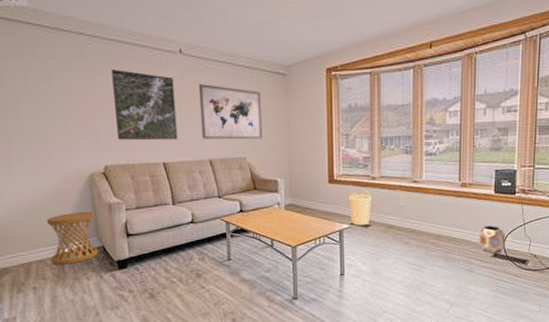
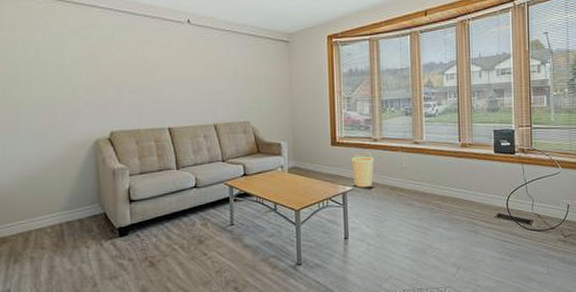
side table: present [46,212,98,265] -> none [49,178,99,233]
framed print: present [111,70,178,141] -> none [122,39,184,106]
wall art: present [198,84,263,140] -> none [205,52,267,105]
planter: present [478,226,505,254] -> none [481,185,508,214]

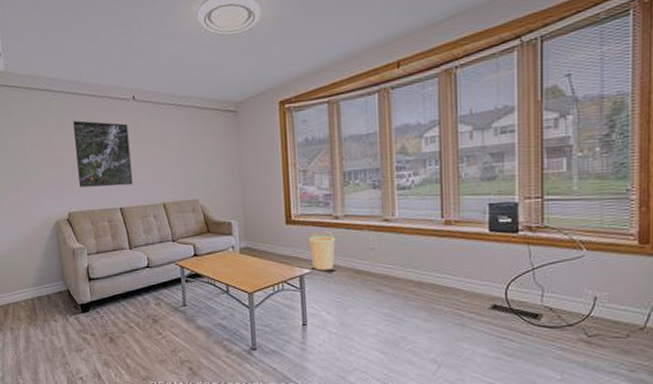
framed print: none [122,39,184,106] -> present [73,120,133,188]

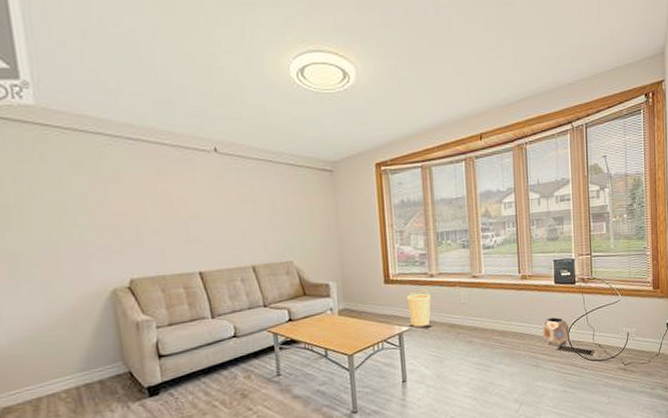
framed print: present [73,120,133,188] -> none [136,172,216,250]
planter: none [470,271,507,305] -> present [542,317,569,347]

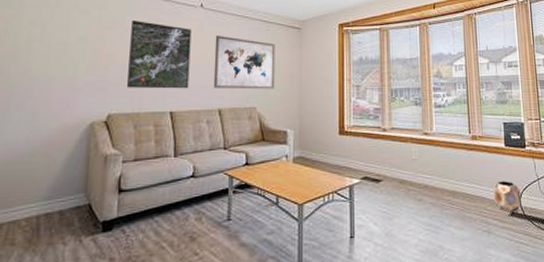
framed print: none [136,172,216,250] -> present [127,21,192,89]
wall art: none [236,184,311,244] -> present [213,36,275,90]
basket: present [406,288,431,327] -> none [359,142,383,181]

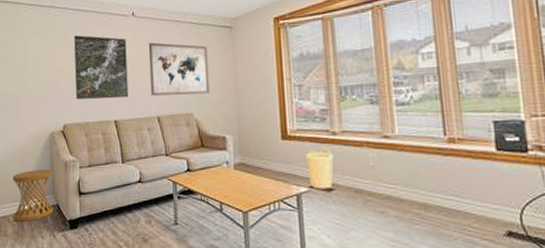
side table: none [26,165,86,227] -> present [12,170,53,222]
basket: none [359,142,383,181] -> present [305,147,334,190]
planter: present [493,181,521,212] -> none [480,193,523,232]

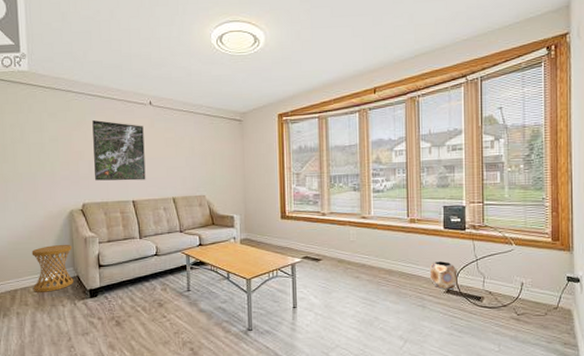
wall art: present [148,42,210,96] -> none [165,131,221,180]
basket: present [305,147,334,190] -> none [299,225,322,260]
planter: none [480,193,523,232] -> present [429,261,458,290]

